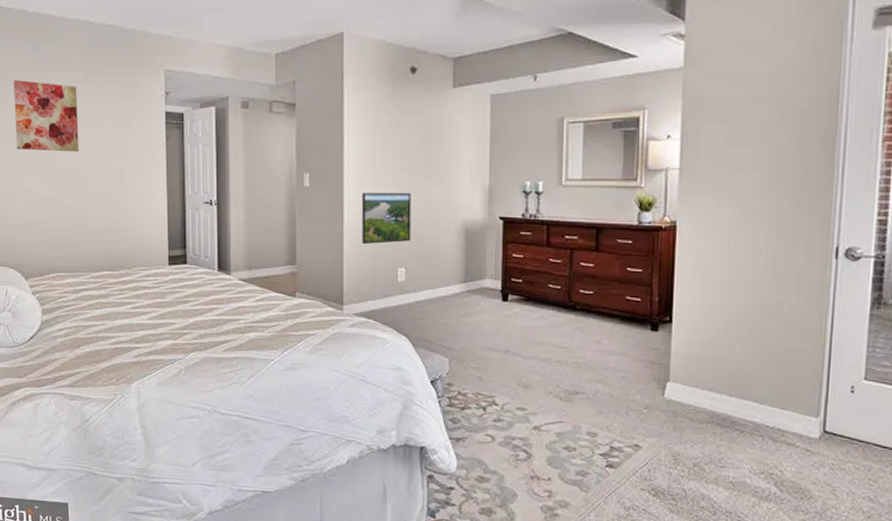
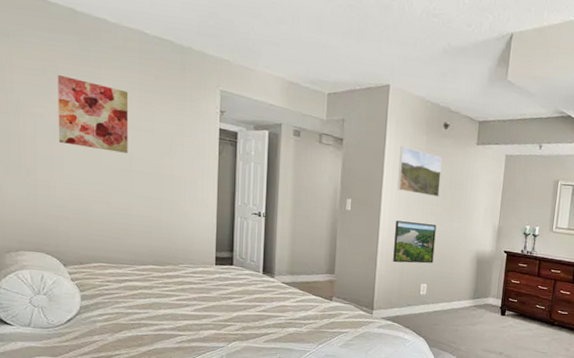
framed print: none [361,103,412,159] -> present [397,146,443,197]

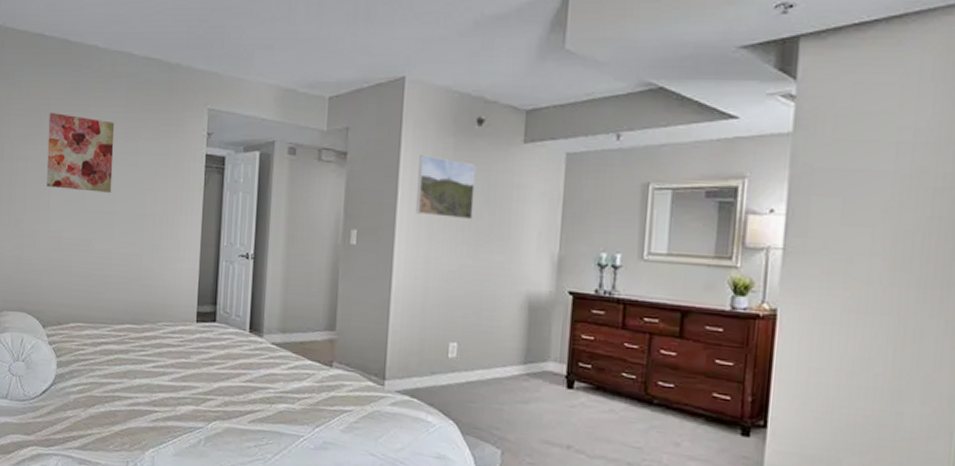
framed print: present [393,220,437,264] -> none [411,255,470,314]

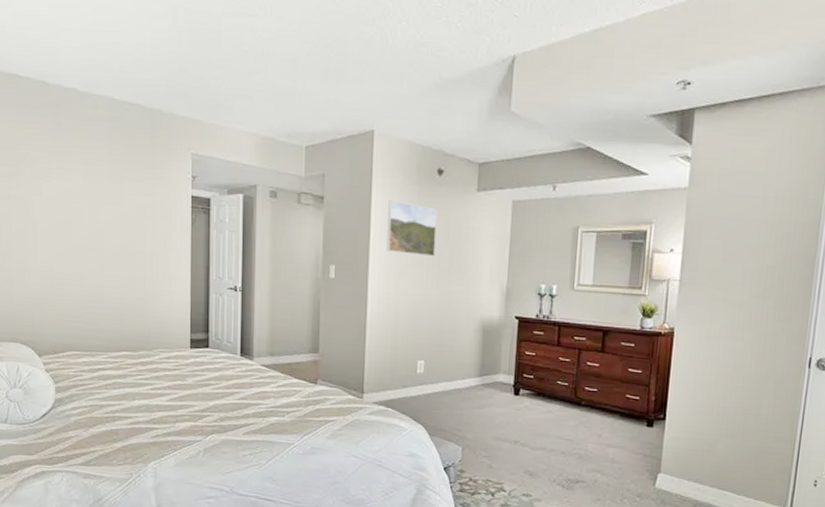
wall art: present [46,112,115,193] -> none [30,151,100,230]

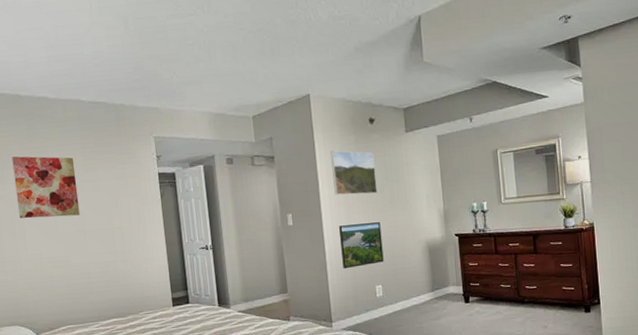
wall art: none [30,151,100,230] -> present [11,156,80,219]
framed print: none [384,287,433,337] -> present [339,222,384,269]

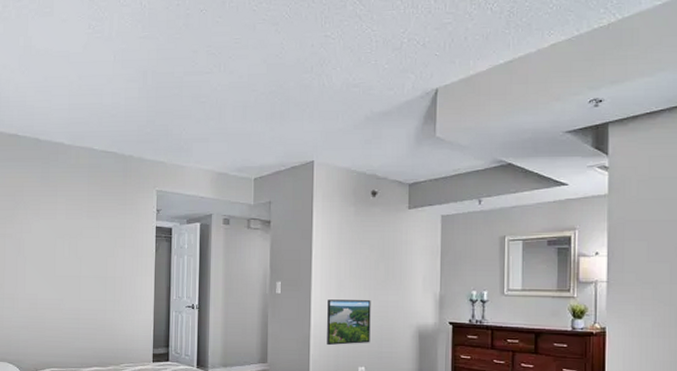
wall art: present [11,156,80,219] -> none [22,197,79,261]
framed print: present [330,150,378,195] -> none [327,221,373,270]

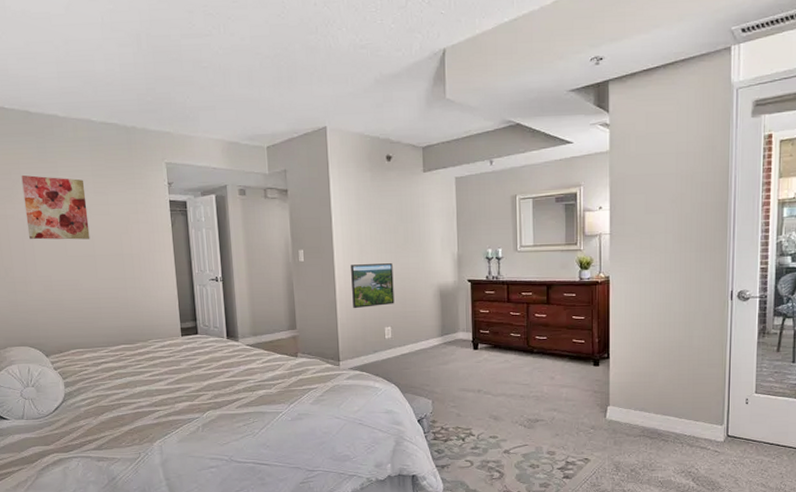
wall art: none [22,197,79,261] -> present [21,174,90,240]

